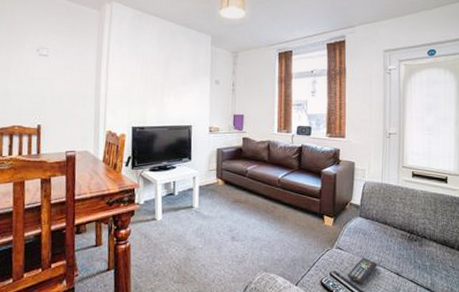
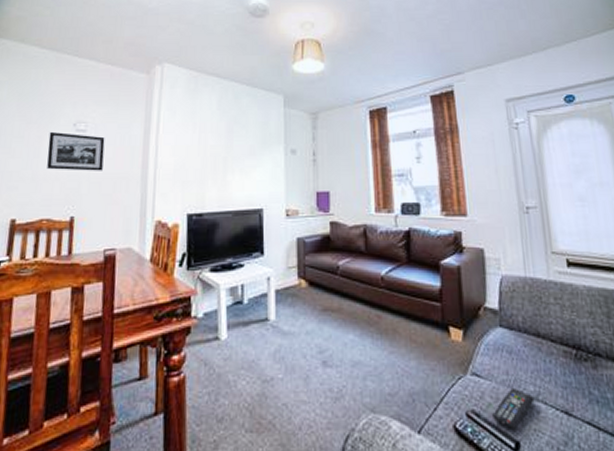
picture frame: none [16,54,64,90] -> present [47,131,105,171]

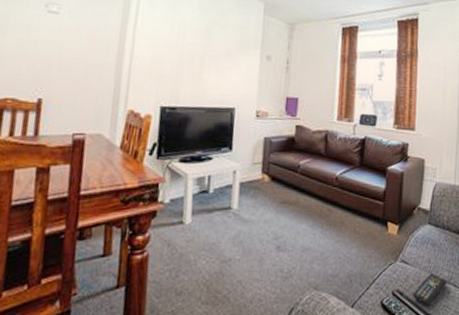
picture frame: present [47,131,105,171] -> none [14,9,79,56]

